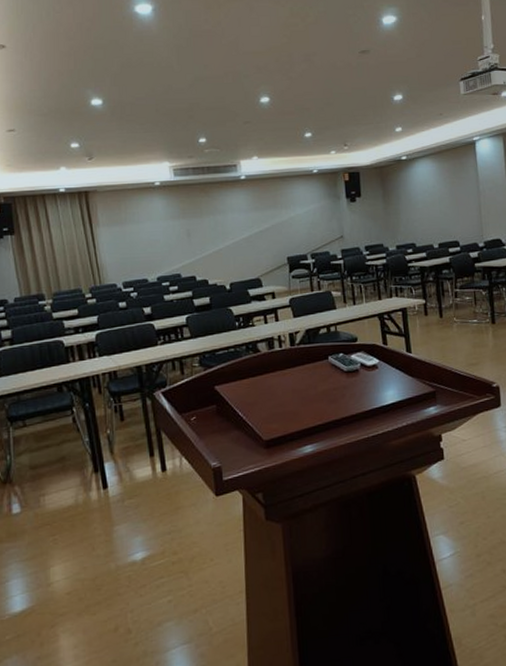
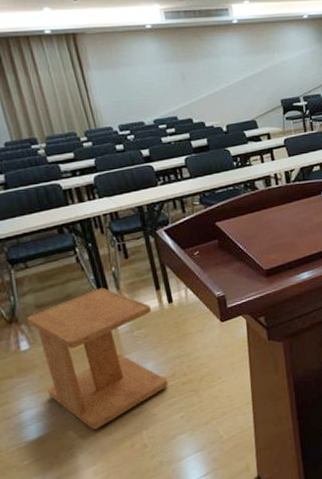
side table: none [20,451,157,607] -> present [26,287,168,430]

